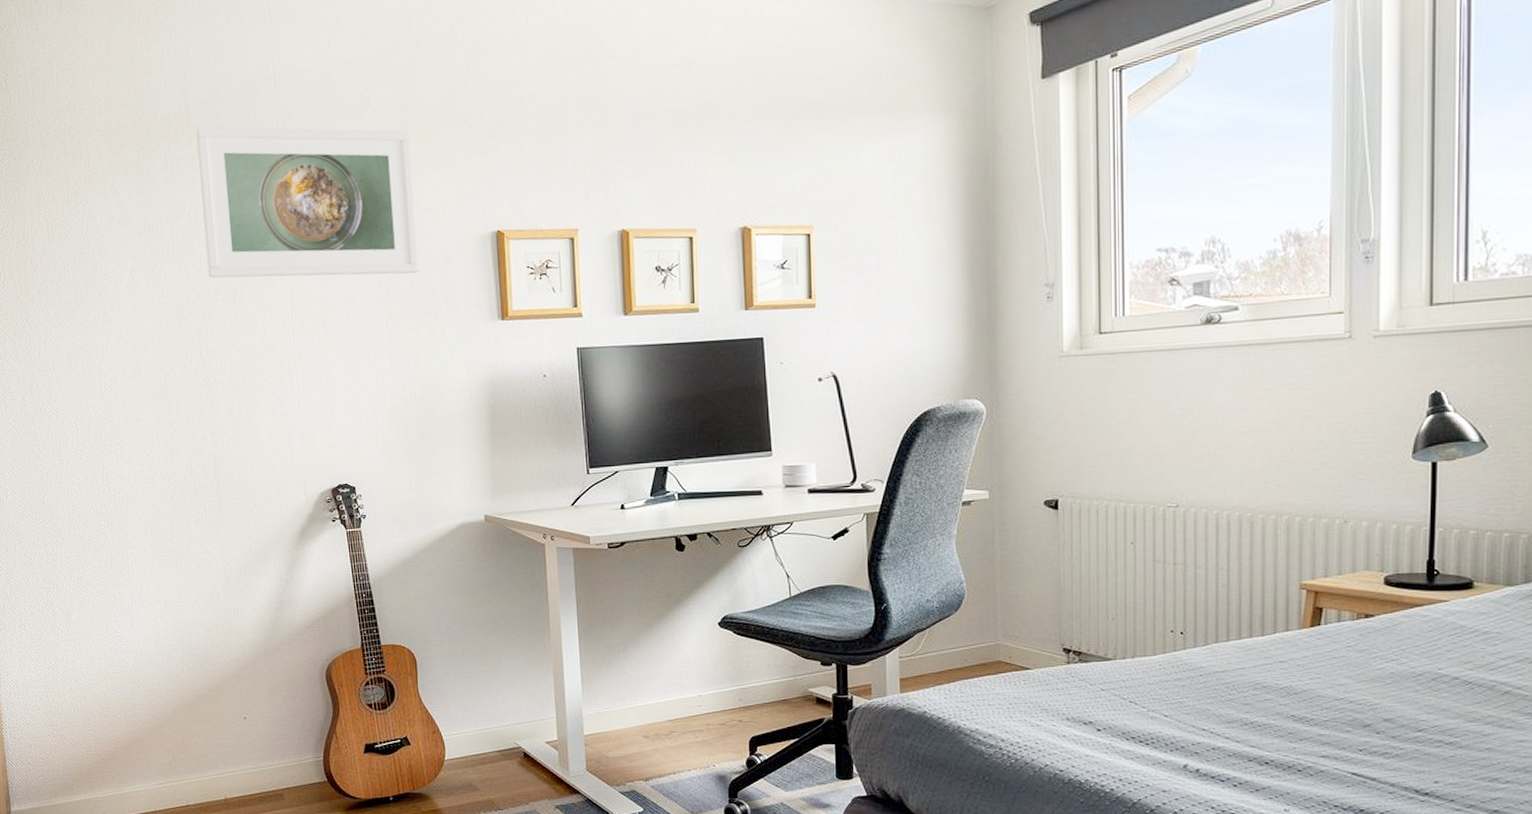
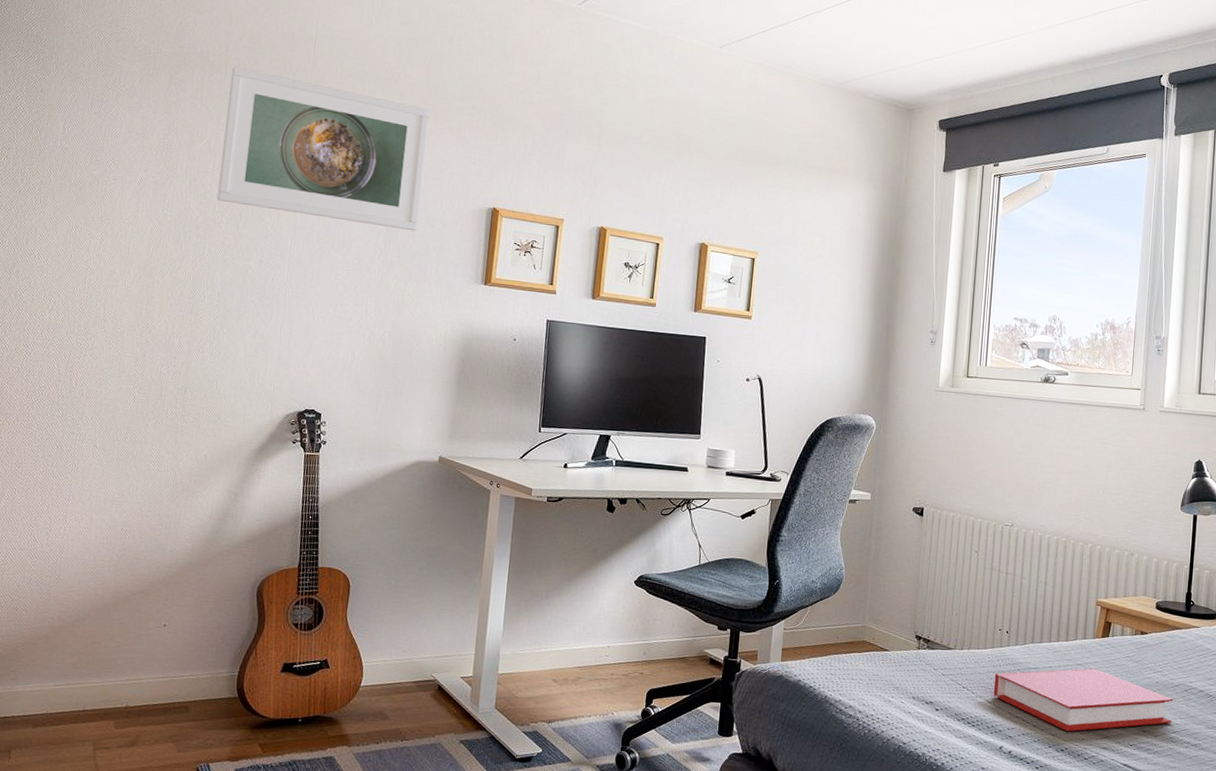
book: none [1169,664,1416,742] -> present [993,668,1173,732]

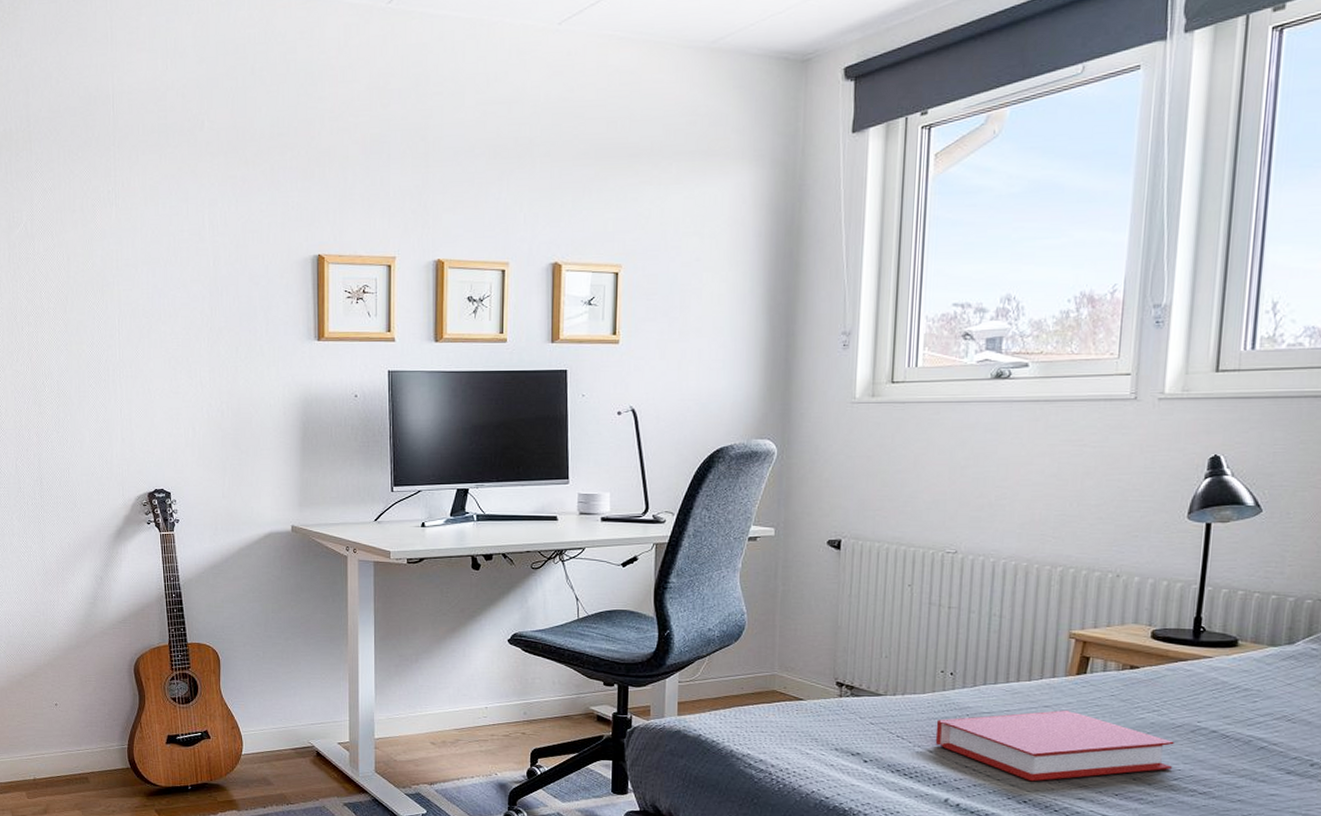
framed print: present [217,66,430,232] -> none [36,141,241,292]

